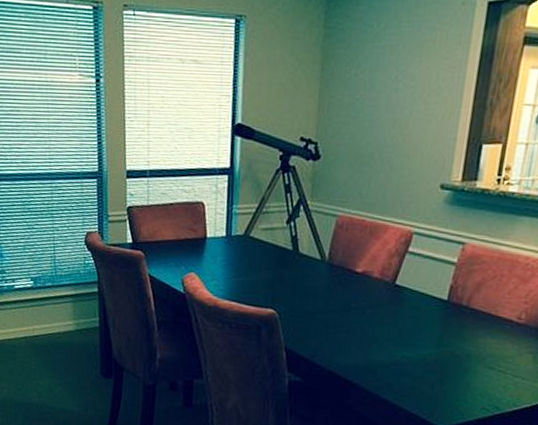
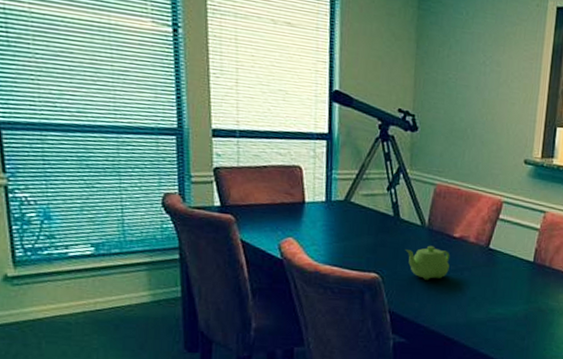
teapot: none [304,281,352,318] -> present [406,245,450,280]

